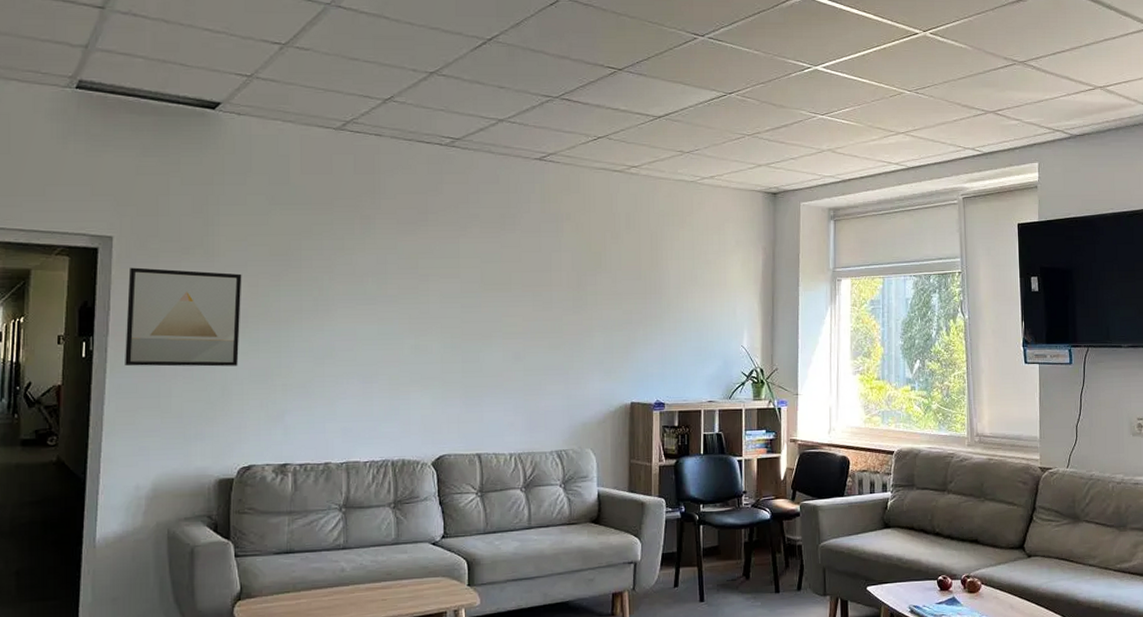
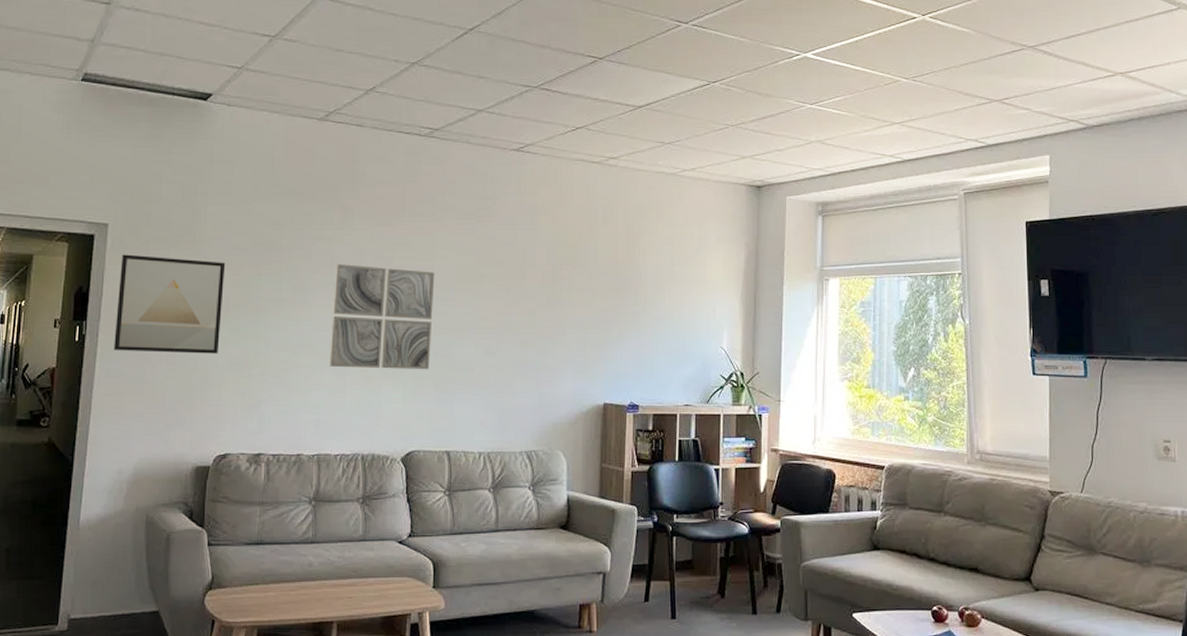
wall art: none [354,273,460,376] -> present [328,263,435,370]

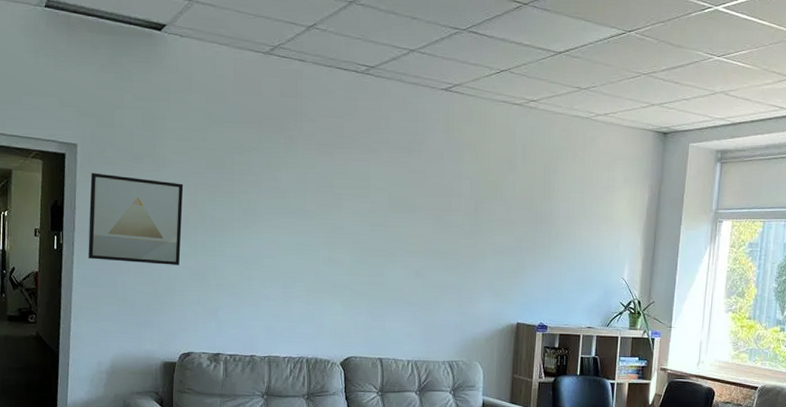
wall art: present [328,263,435,370] -> none [276,188,370,288]

